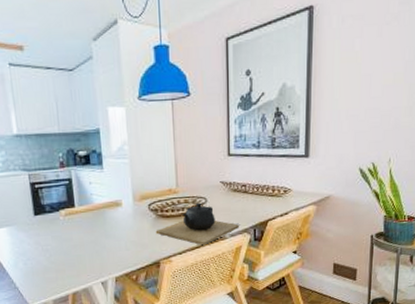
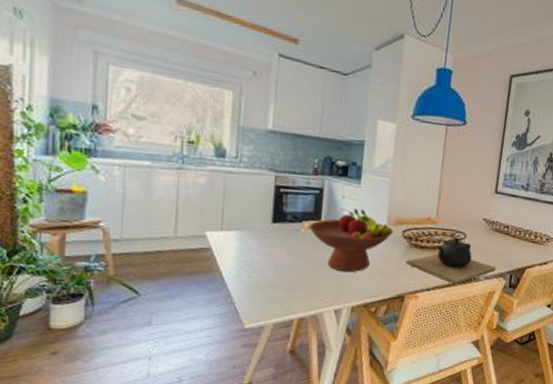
fruit bowl: none [66,191,141,249] -> present [309,208,394,273]

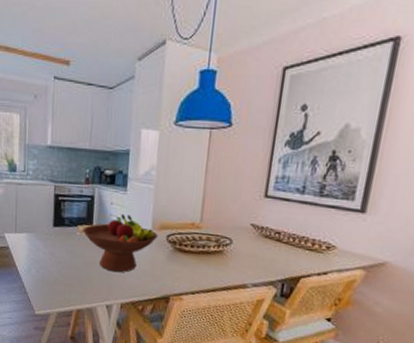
teapot: present [405,237,496,285] -> none [170,242,265,290]

